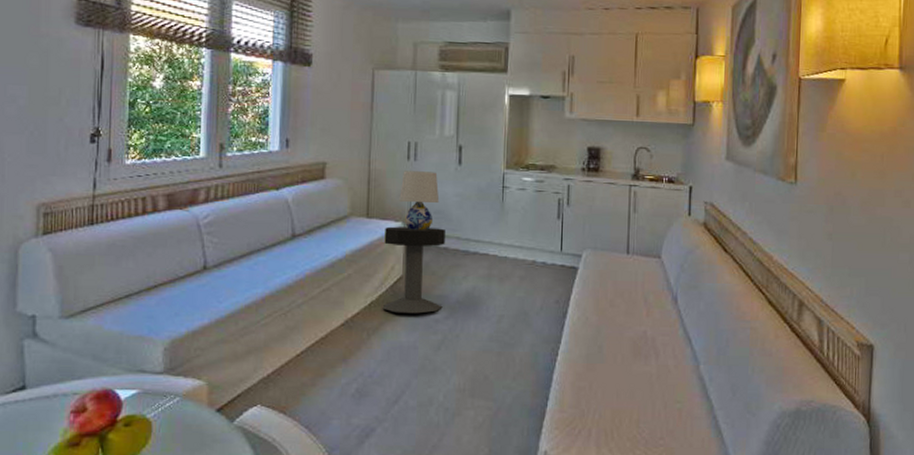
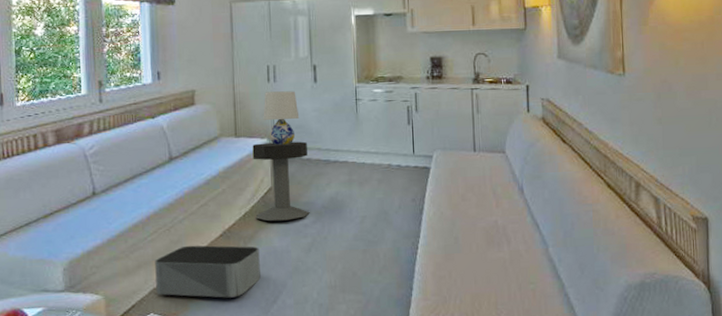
storage bin: none [266,333,384,394] -> present [155,245,261,298]

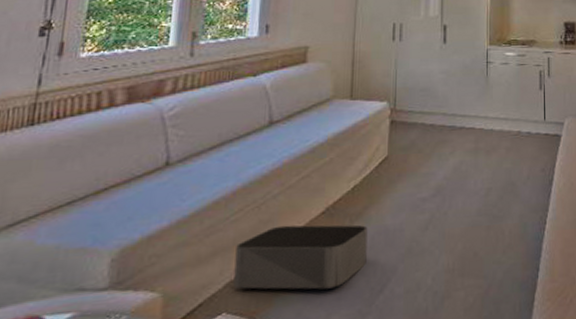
side table: present [252,141,310,222] -> none [366,105,431,196]
table lamp: present [263,91,300,145] -> none [384,51,425,109]

